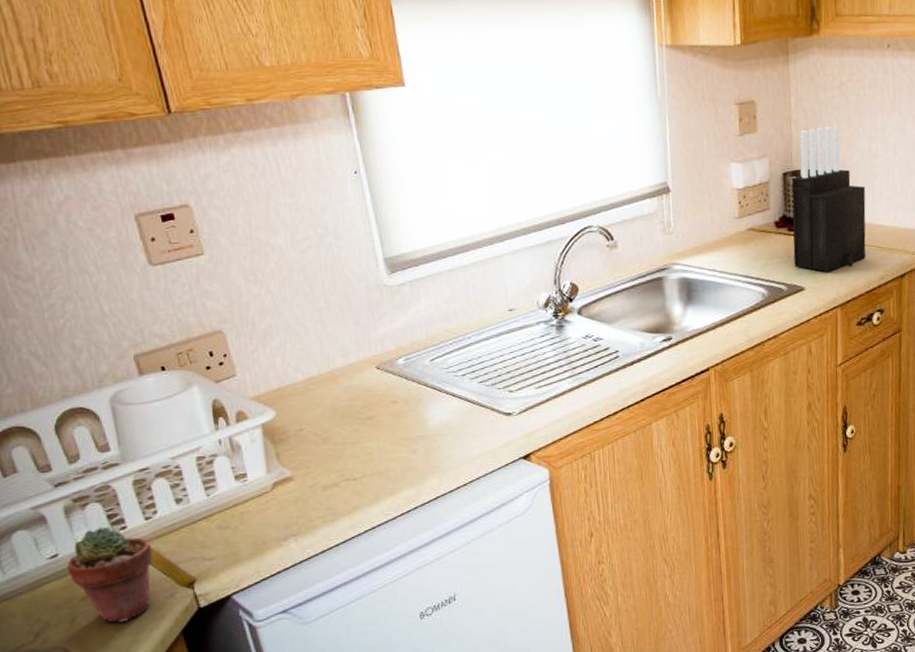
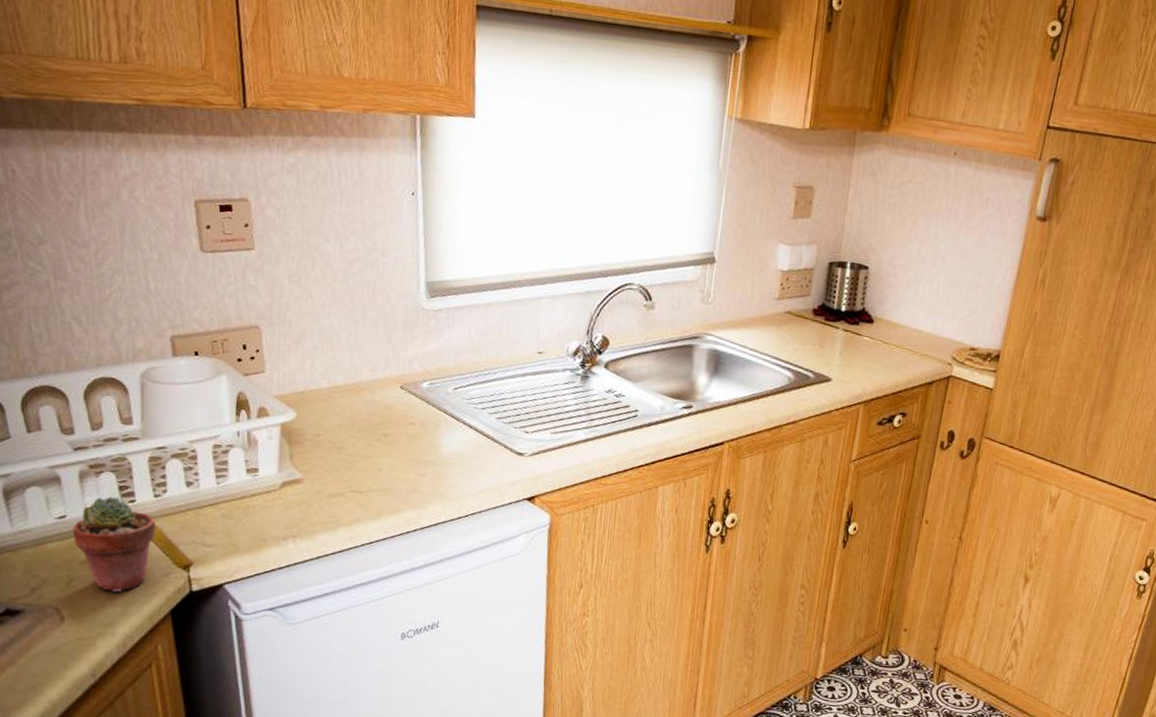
knife block: present [791,125,866,271] -> none [825,223,908,366]

